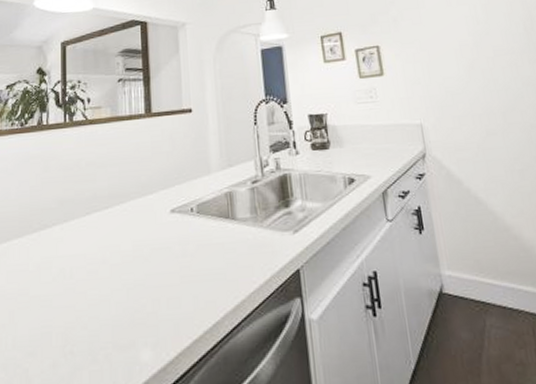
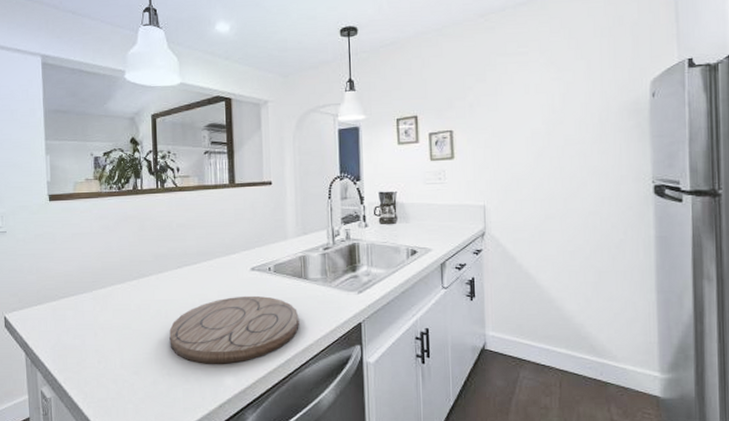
cutting board: none [74,243,228,336] -> present [169,295,299,364]

